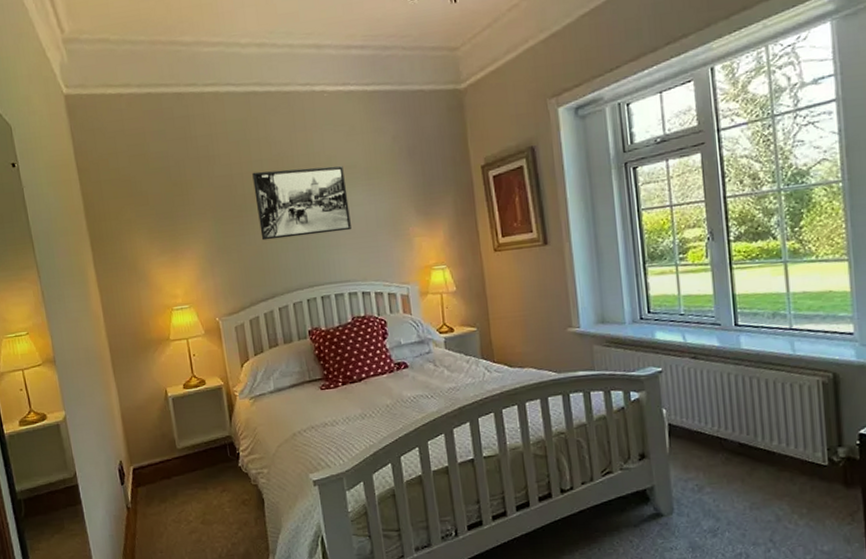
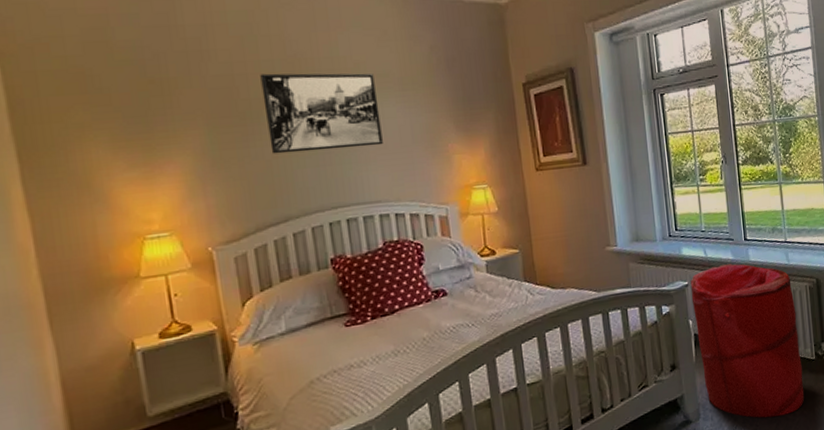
laundry hamper: none [664,351,812,524] -> present [690,263,805,418]

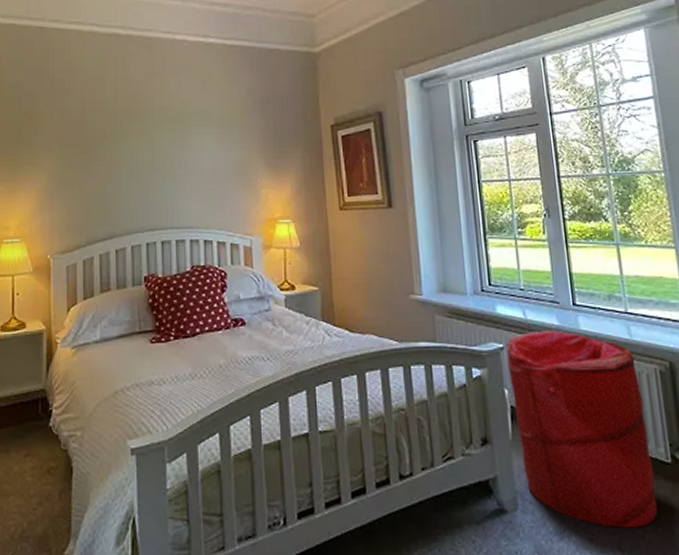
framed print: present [260,73,383,154] -> none [105,109,199,178]

